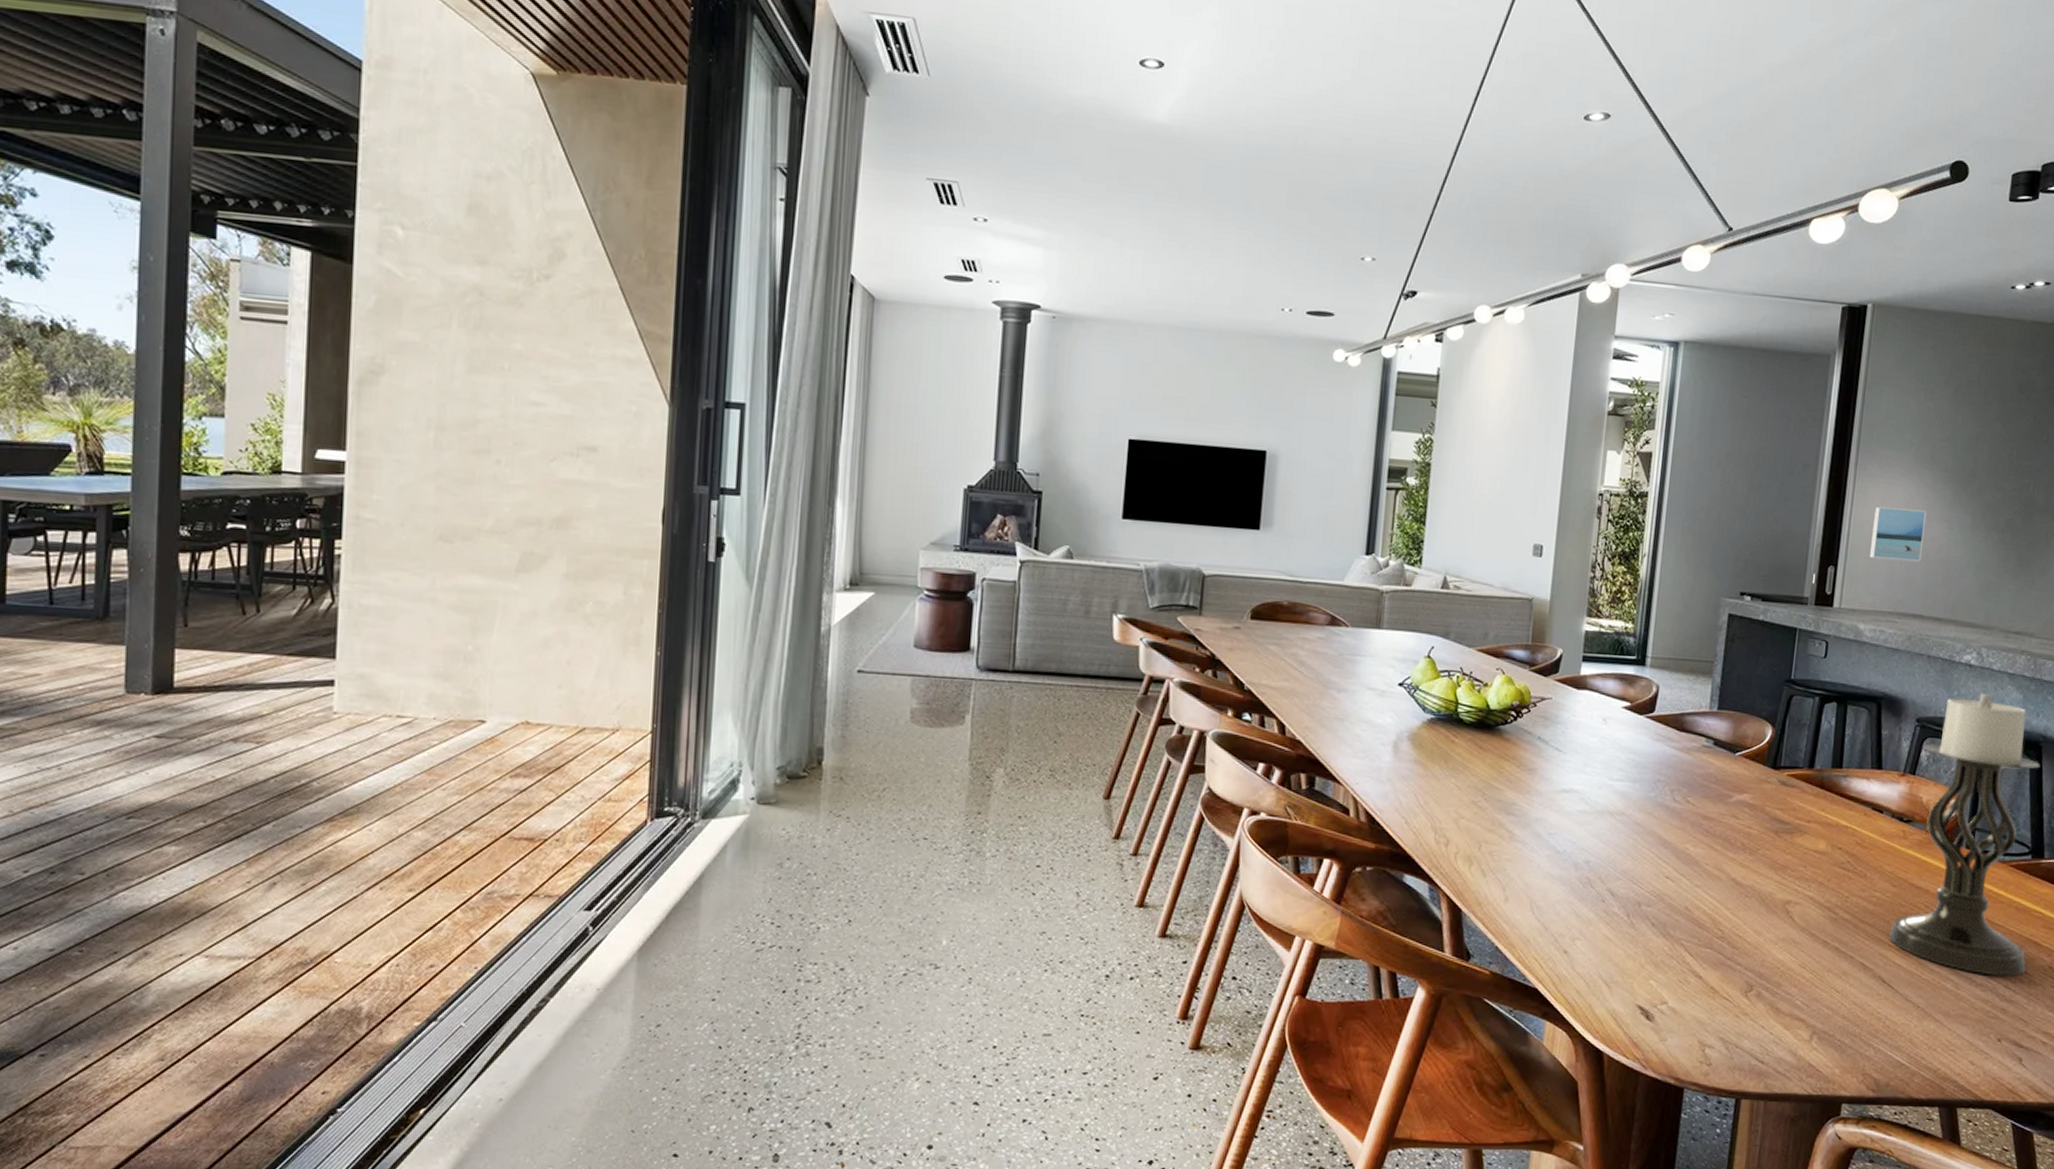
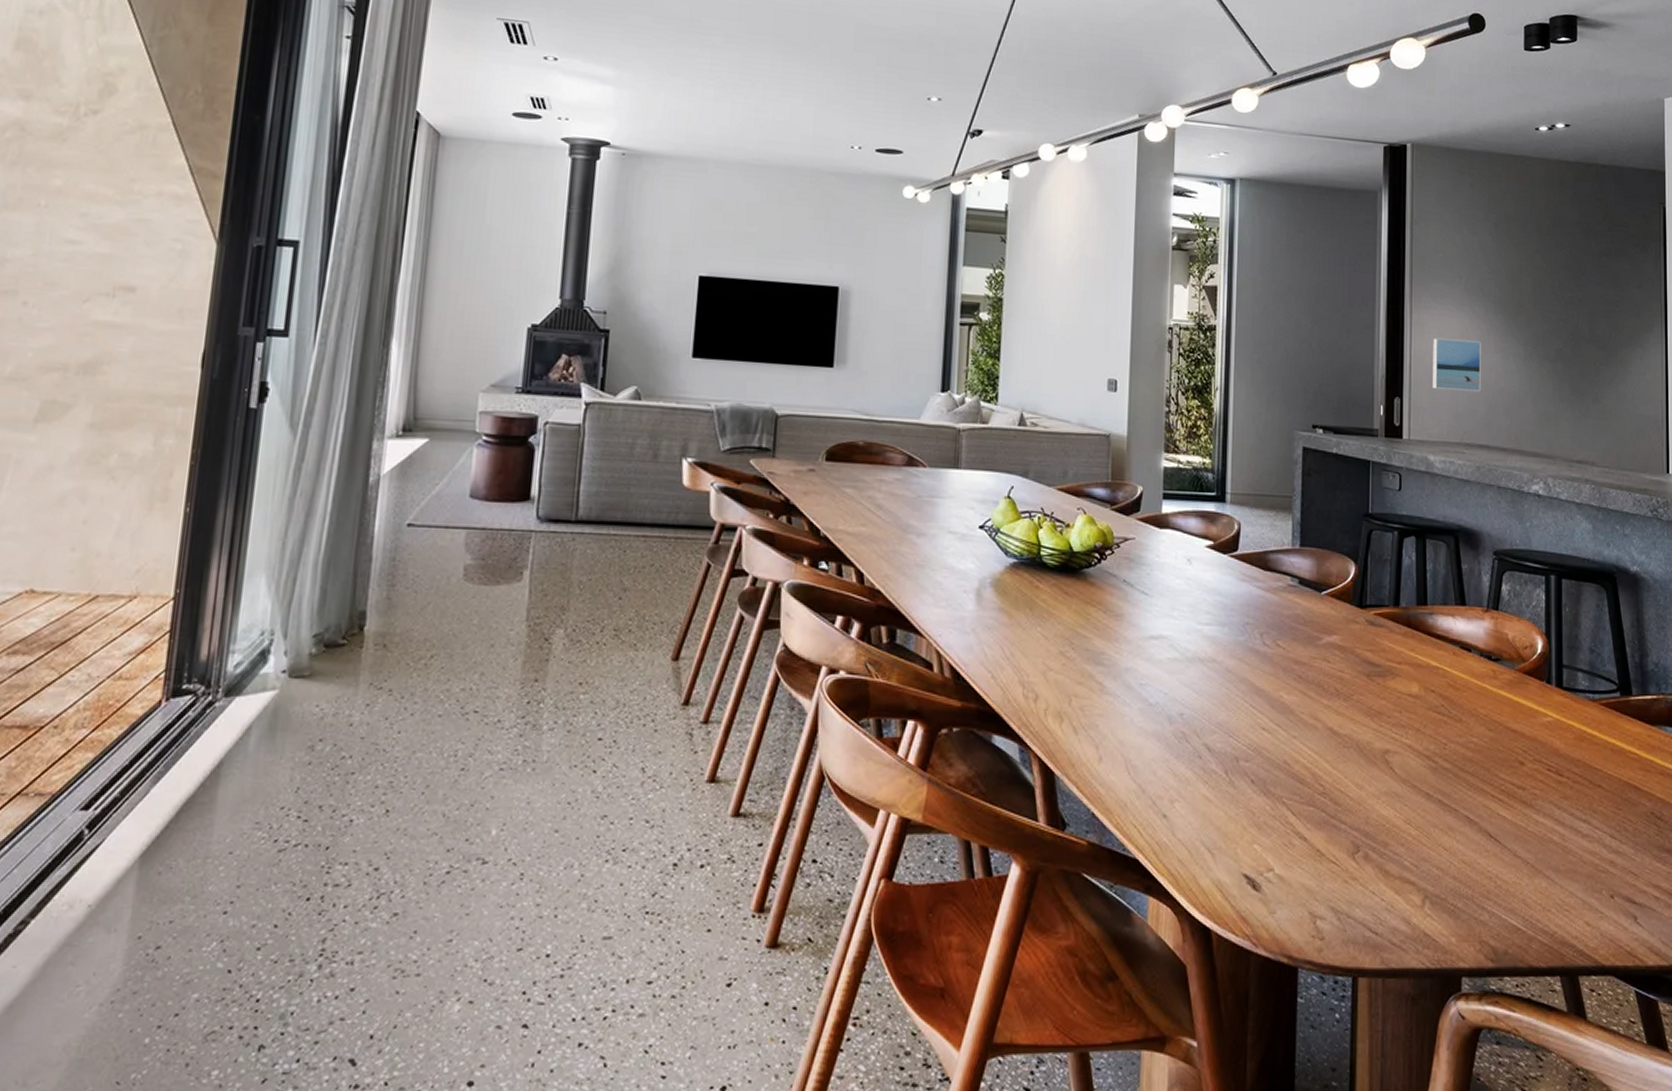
candle holder: present [1889,692,2040,977] -> none [1491,523,1629,825]

